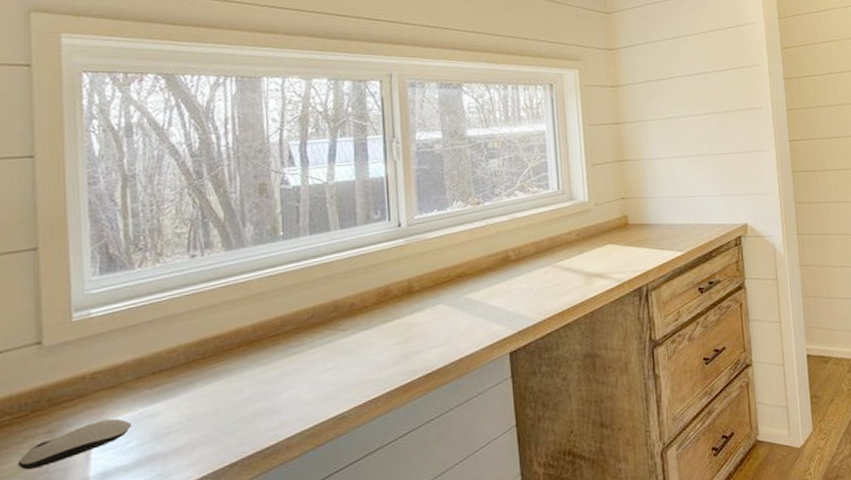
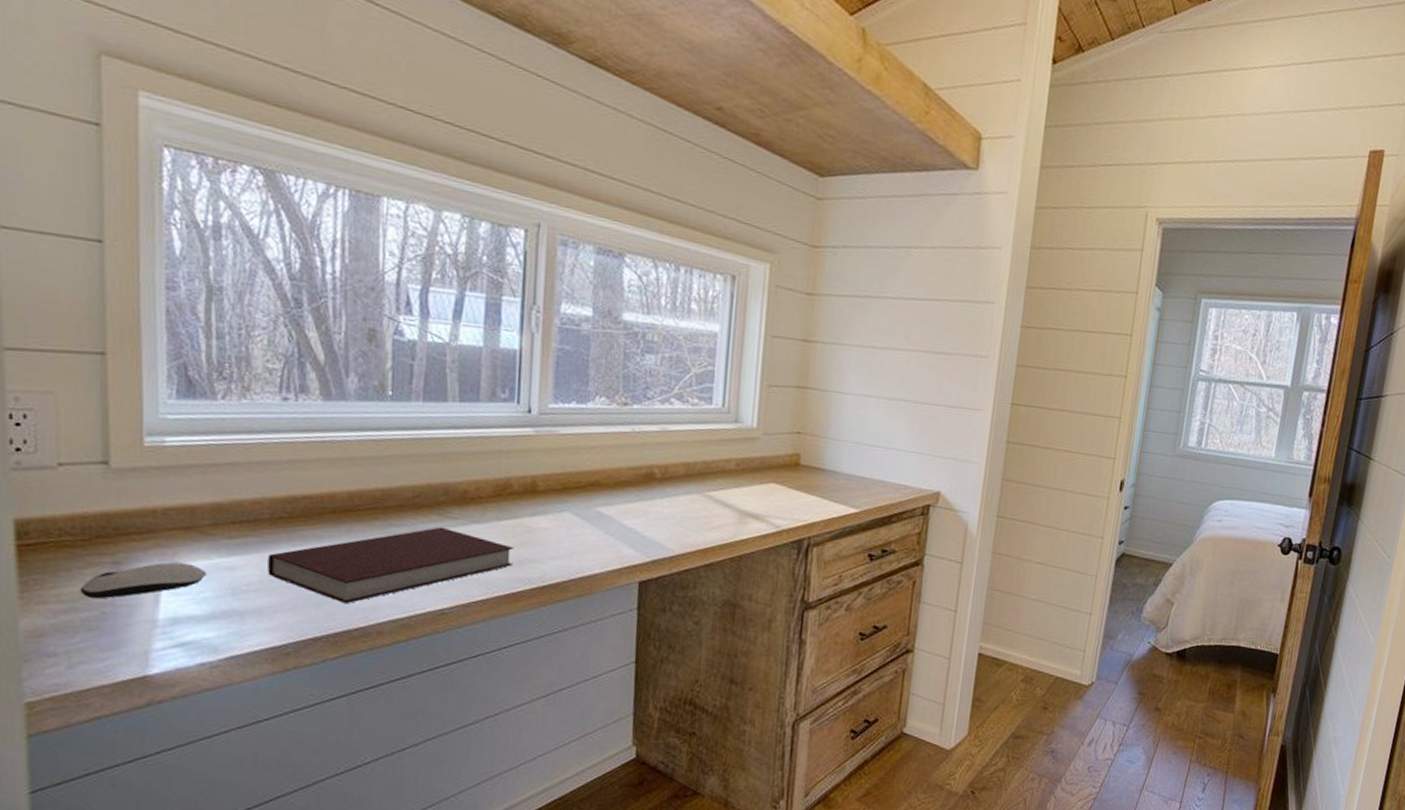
notebook: none [185,339,400,427] -> present [268,527,514,604]

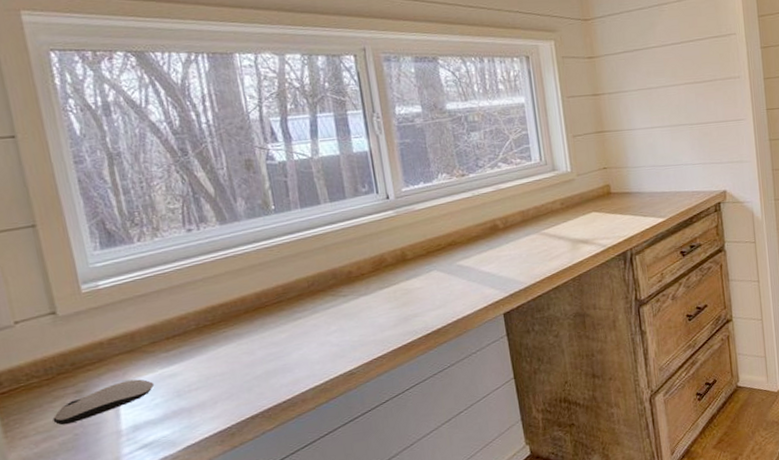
notebook: present [268,527,514,604] -> none [201,304,400,384]

